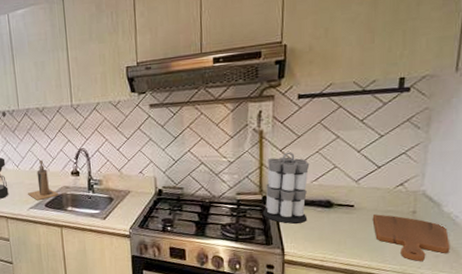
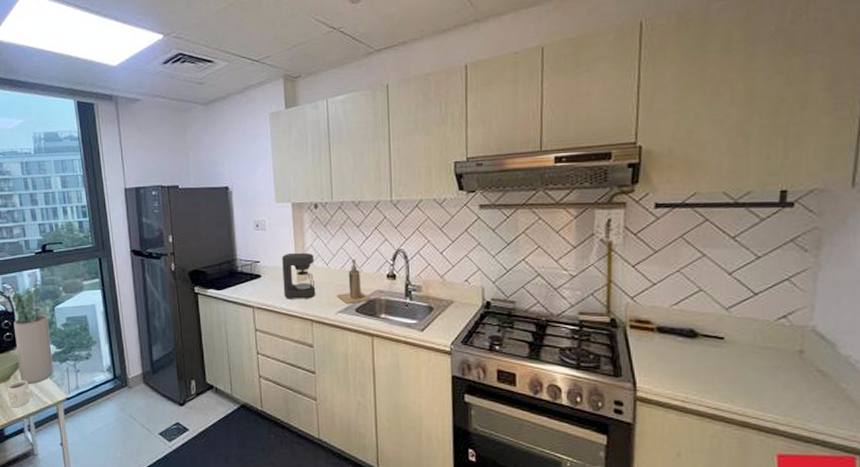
spice rack: present [262,151,310,224] -> none [610,268,669,354]
cutting board: present [372,214,450,262] -> none [747,351,850,414]

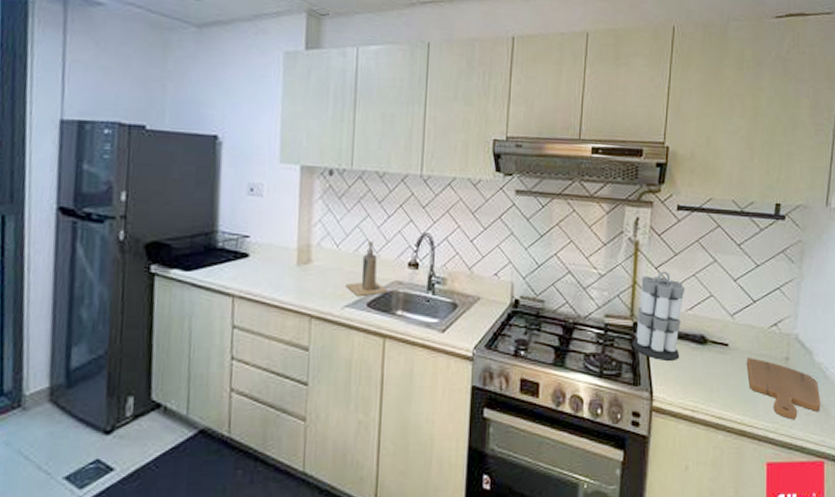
coffee maker: present [282,252,316,299] -> none [277,227,322,288]
spice rack: none [610,268,669,354] -> present [631,271,685,360]
cutting board: none [747,351,850,414] -> present [746,358,821,420]

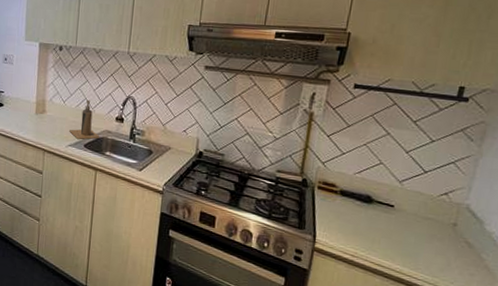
spice rack: present [631,271,685,360] -> none [299,139,356,213]
cutting board: present [746,358,821,420] -> none [410,219,487,278]

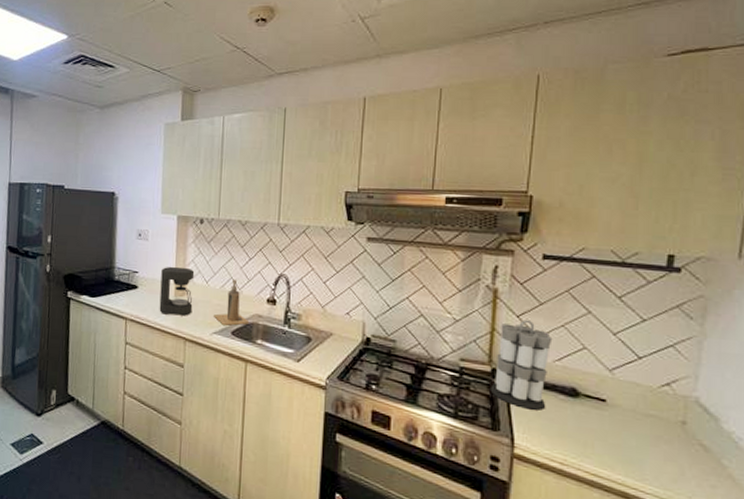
coffee maker: none [22,87,54,131] -> present [159,266,195,316]
spice rack: none [299,139,356,213] -> present [490,319,553,410]

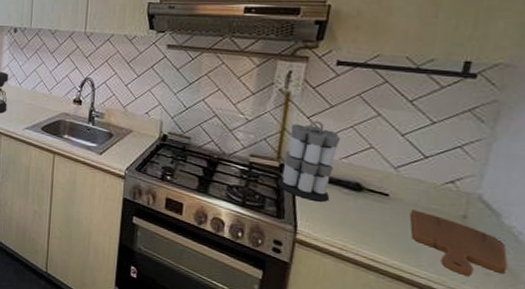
soap dispenser: present [214,279,250,326] -> none [26,81,58,122]
cutting board: none [629,416,732,491] -> present [409,210,508,277]

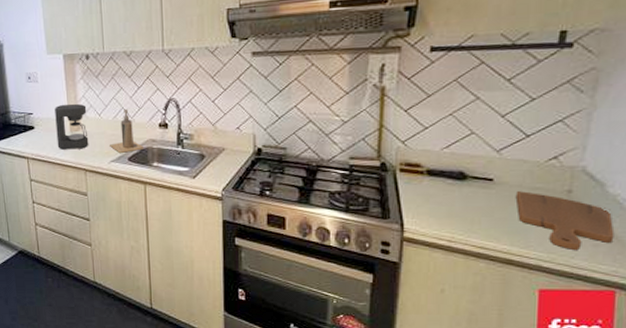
soap dispenser: none [26,81,58,122] -> present [110,108,144,153]
spice rack: present [277,120,341,202] -> none [379,112,441,196]

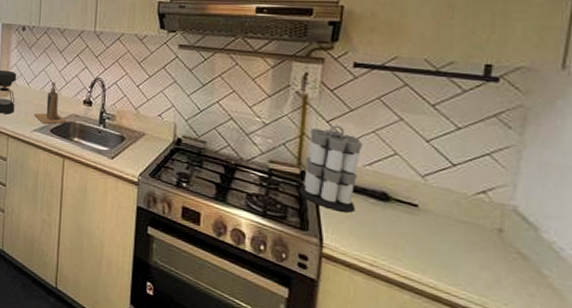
spice rack: none [379,112,441,196] -> present [298,125,363,213]
cutting board: present [515,191,614,251] -> none [442,222,552,298]

